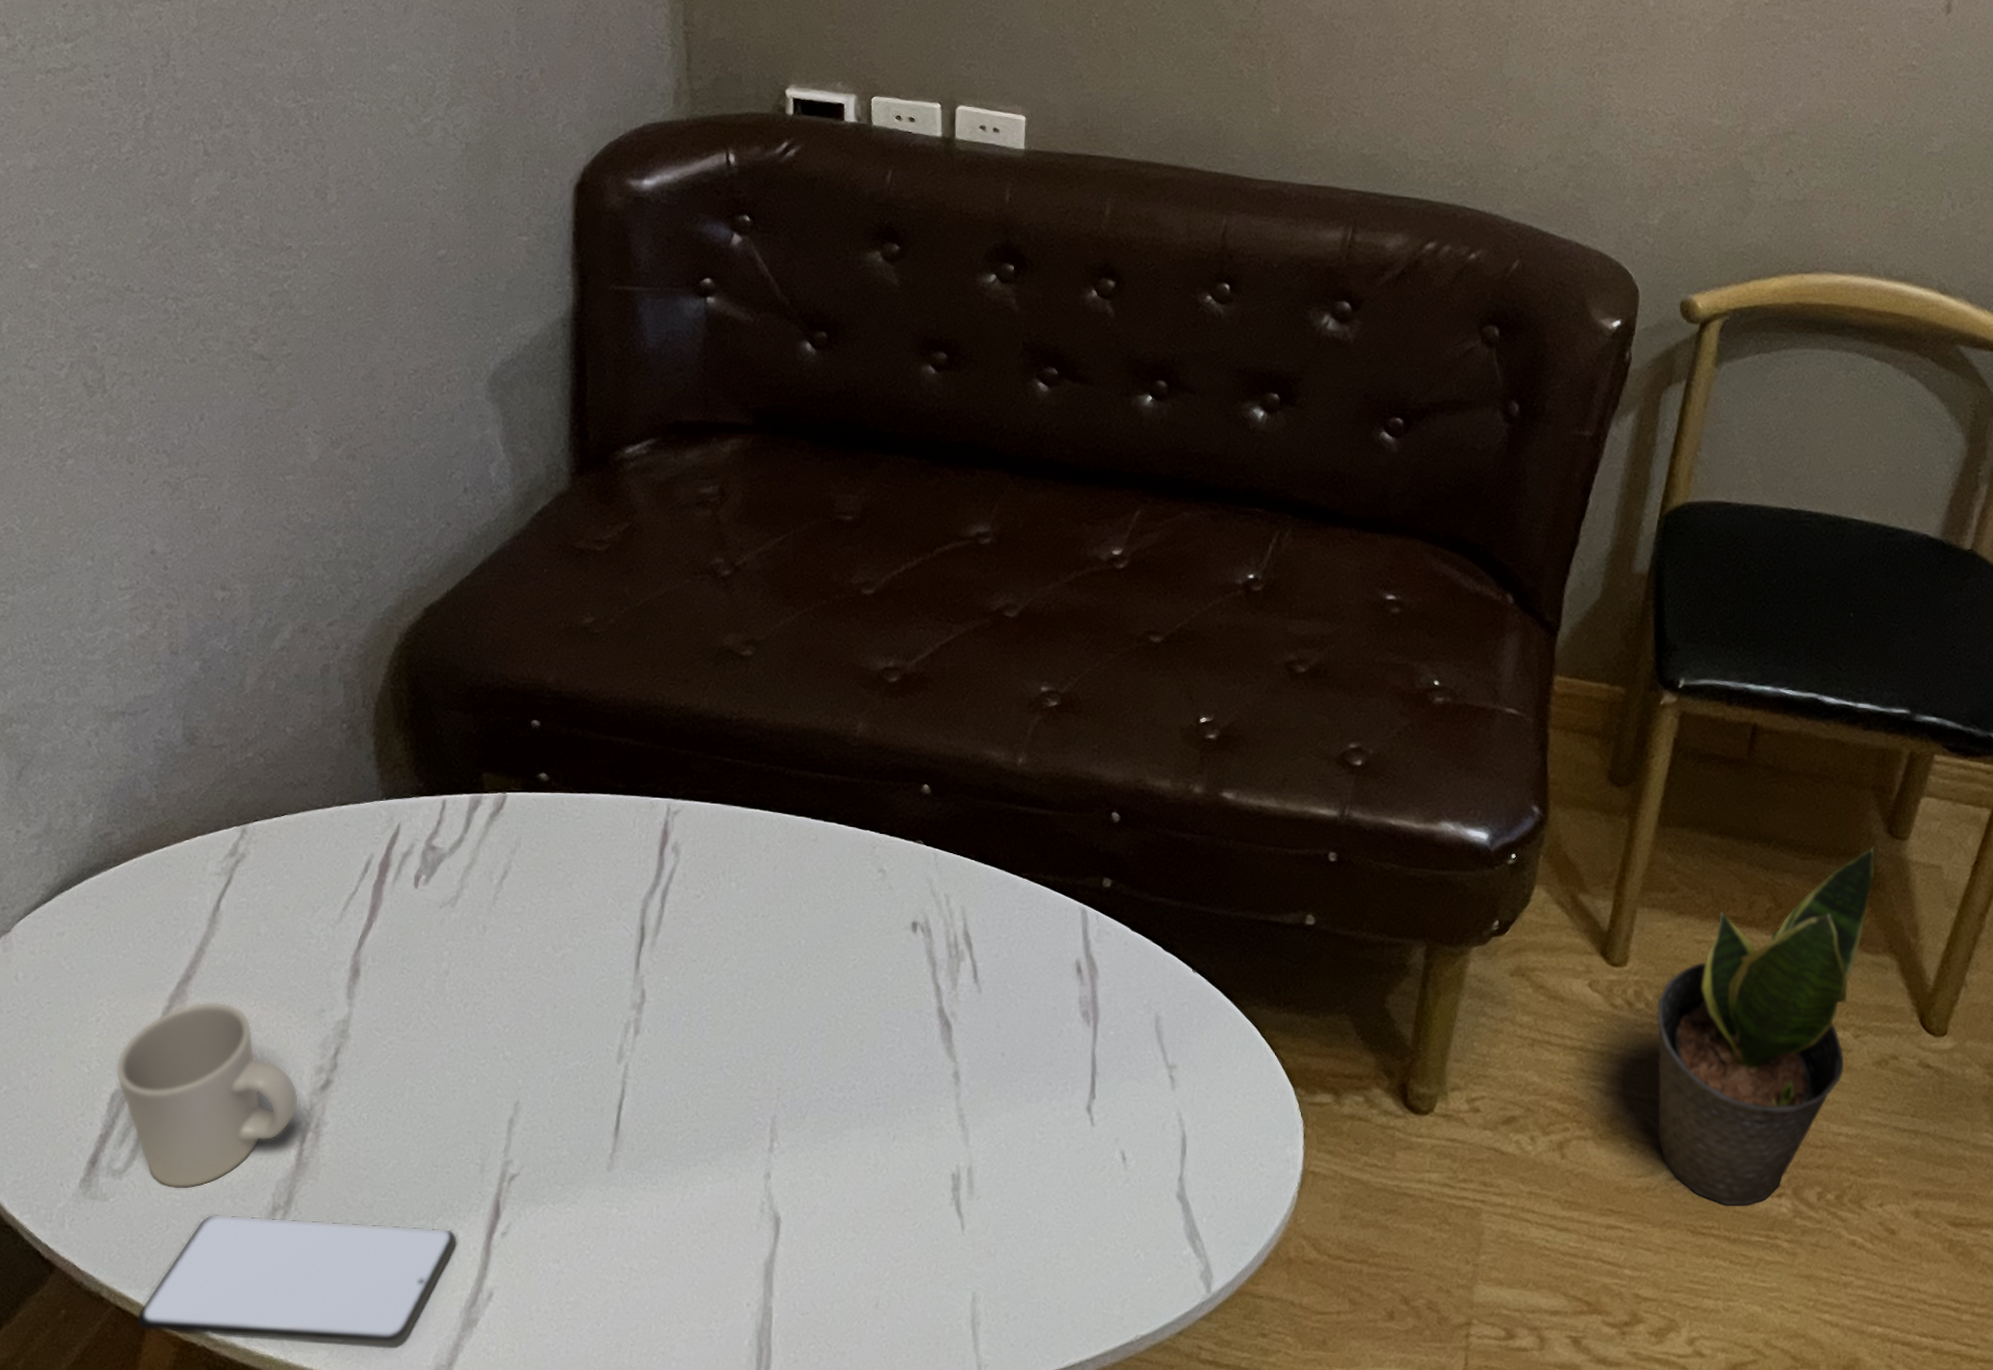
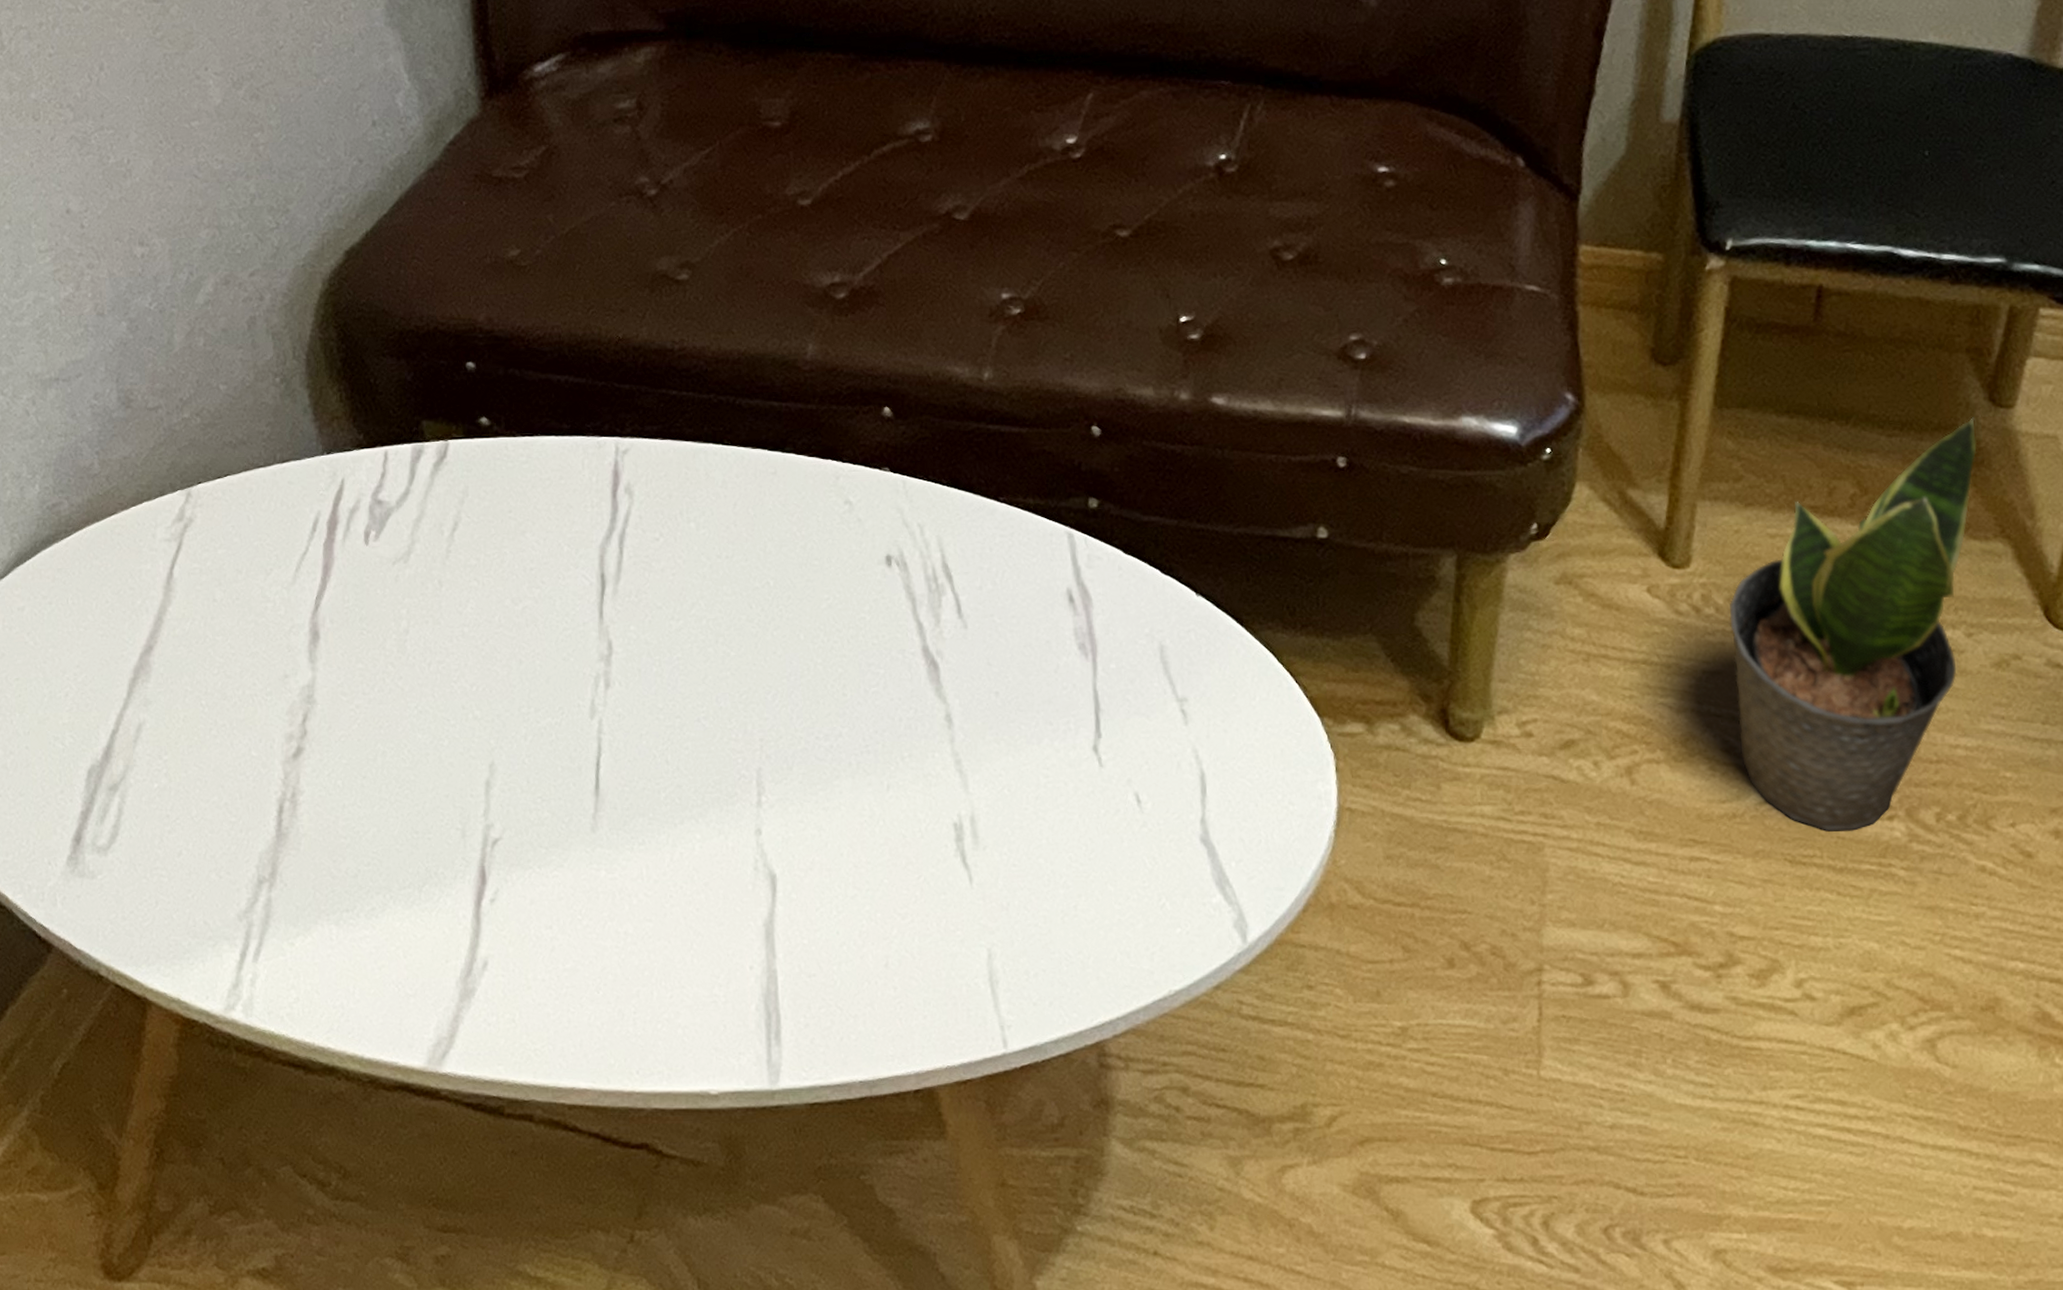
mug: present [115,1002,299,1189] -> none [88,671,273,864]
smartphone: present [135,1214,458,1347] -> none [135,888,447,1020]

